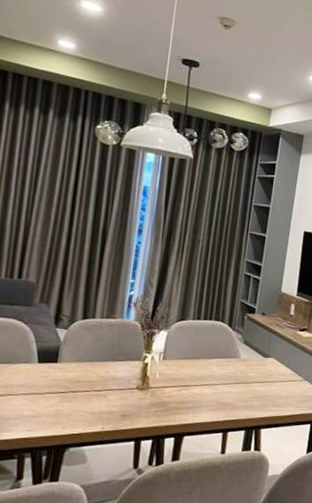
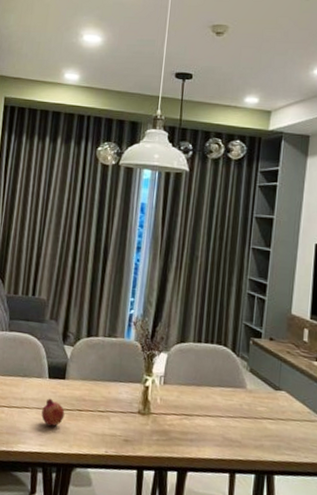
fruit: none [29,383,57,410] -> present [41,398,65,426]

